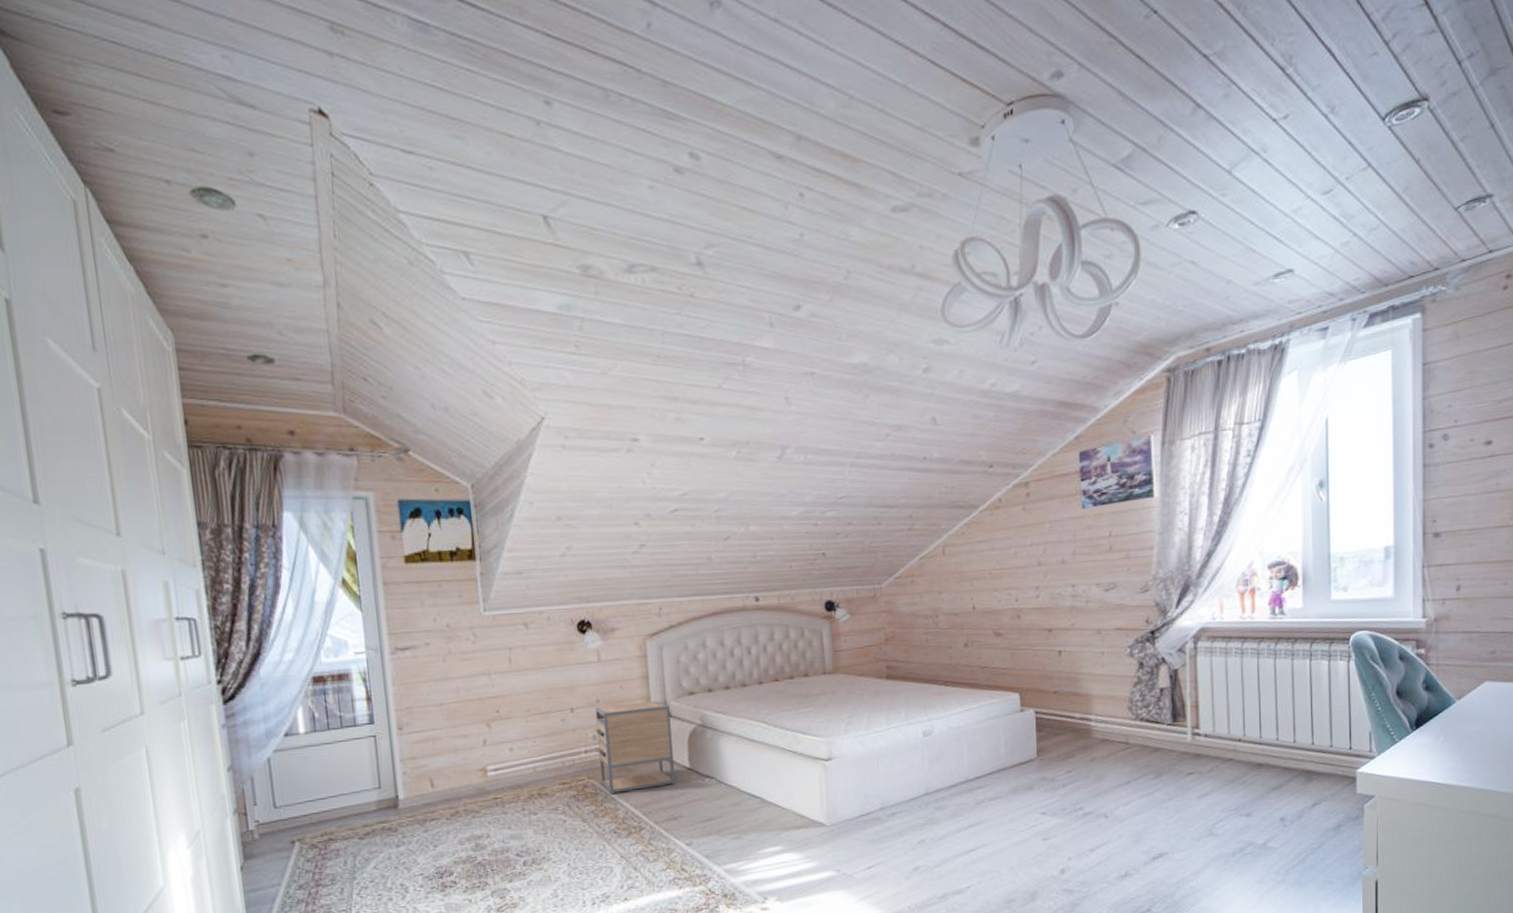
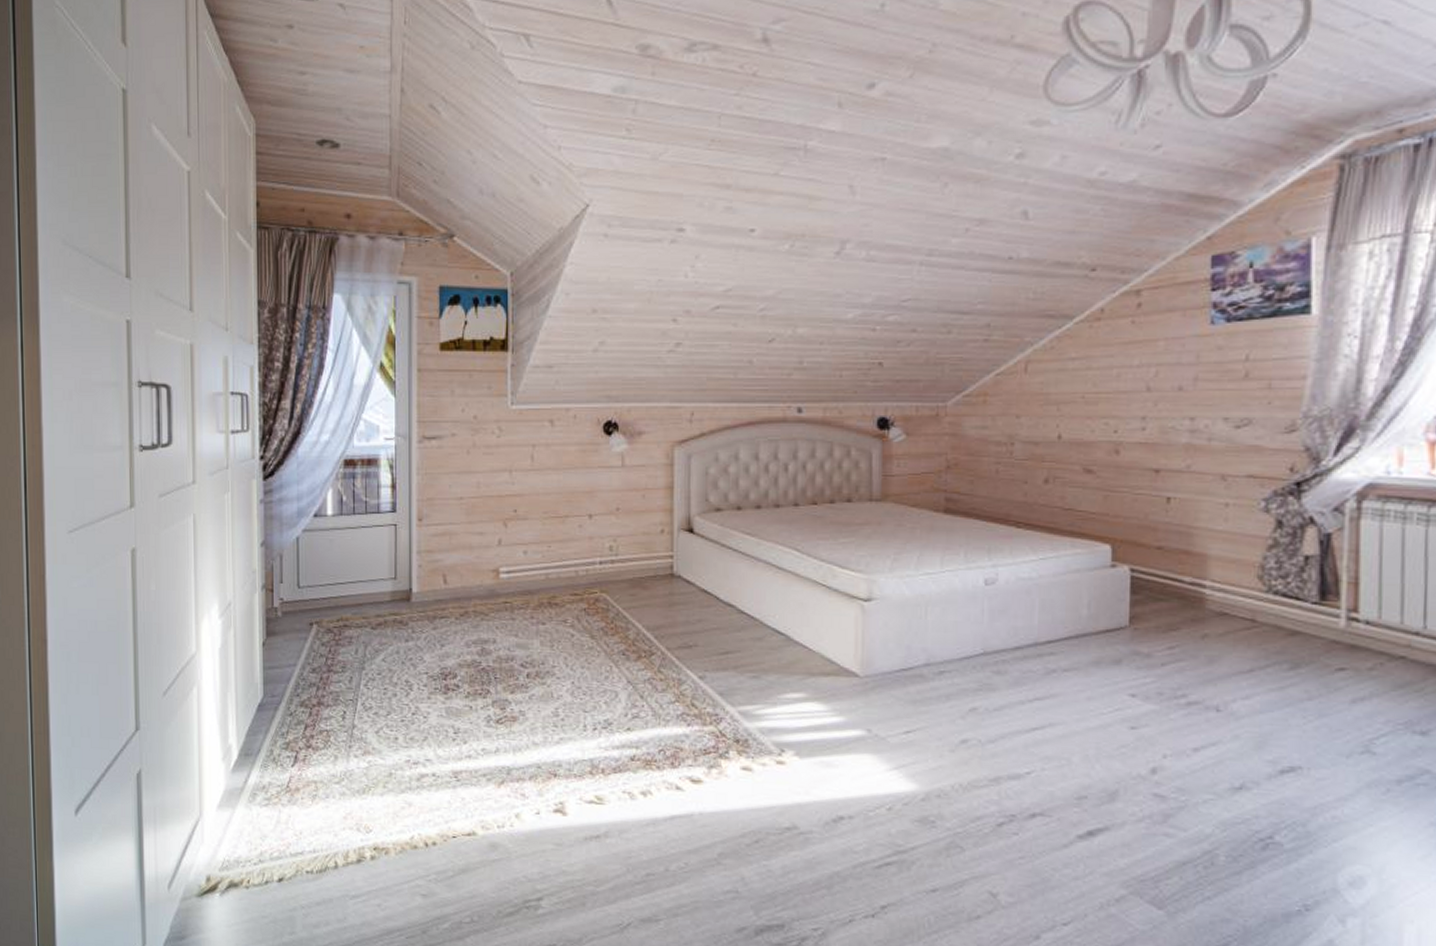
nightstand: present [595,701,675,795] -> none [614,514,693,612]

